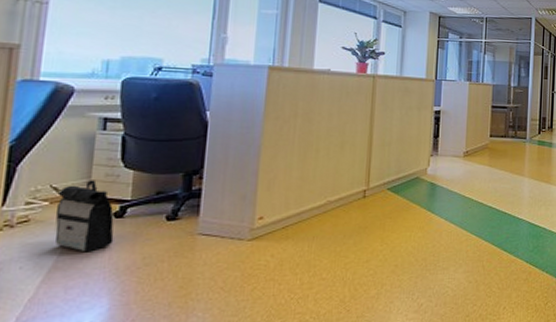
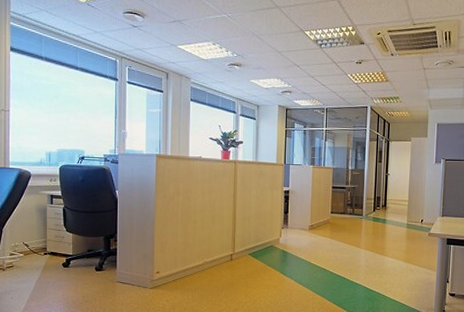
backpack: present [55,180,114,253] -> none [29,239,64,290]

